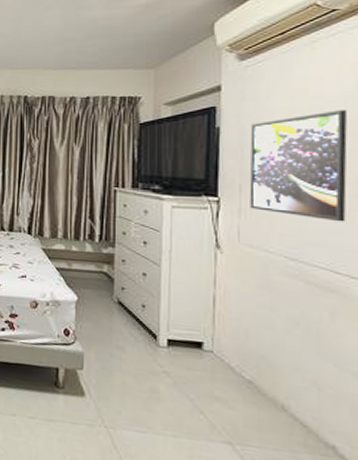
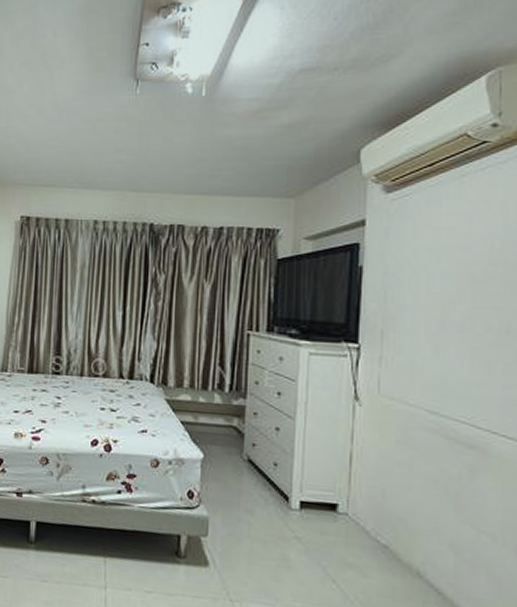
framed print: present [249,110,347,222] -> none [391,251,493,373]

